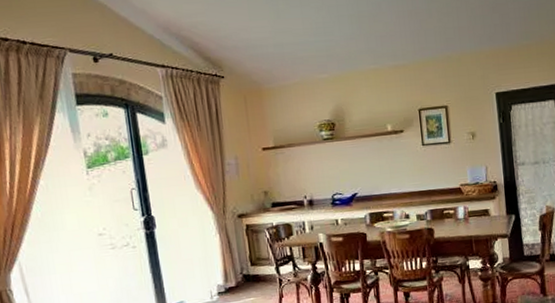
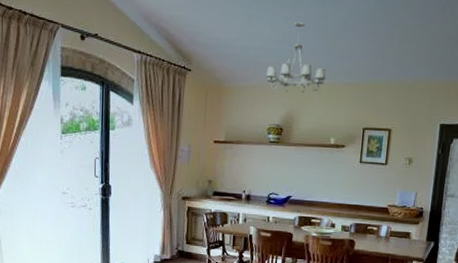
chandelier: none [306,10,370,84] -> present [266,21,326,93]

